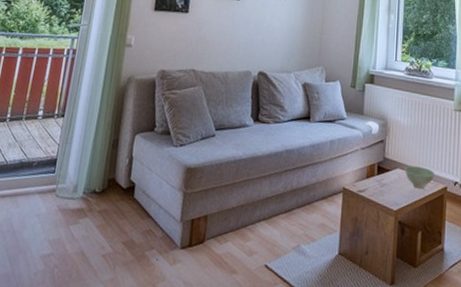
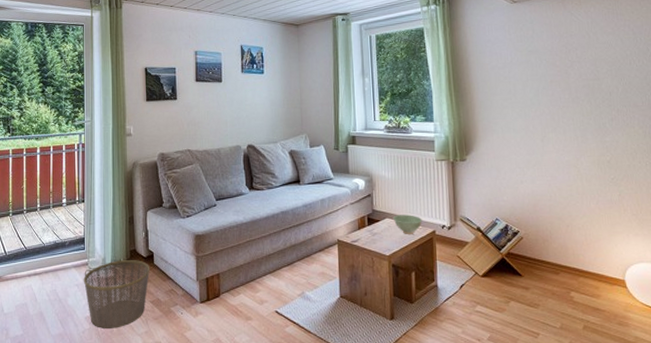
basket: none [46,189,129,272] -> present [83,260,151,328]

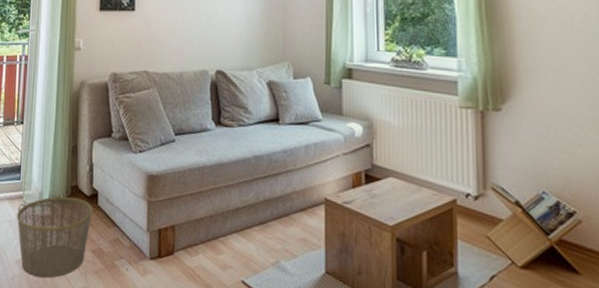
bowl: present [393,215,422,234] -> none [399,174,439,201]

